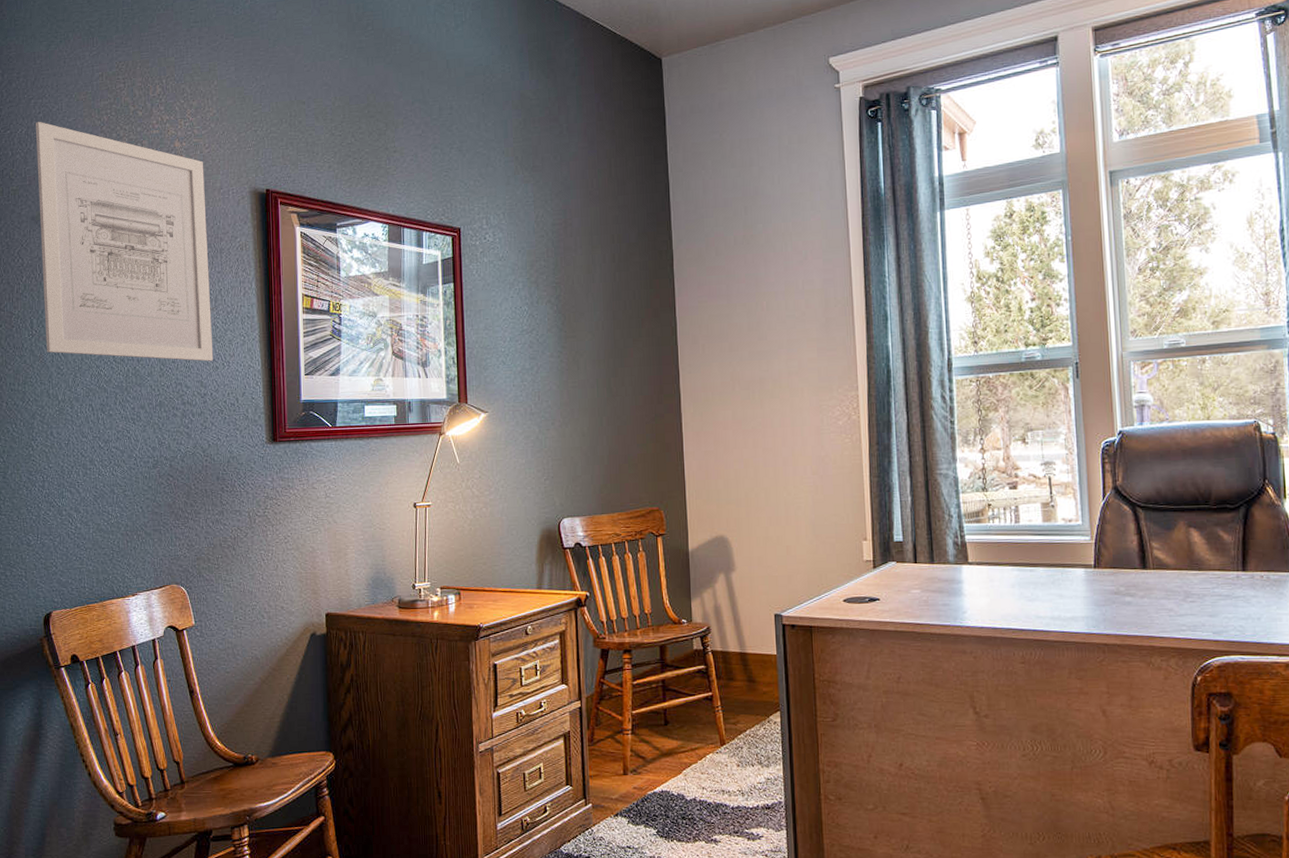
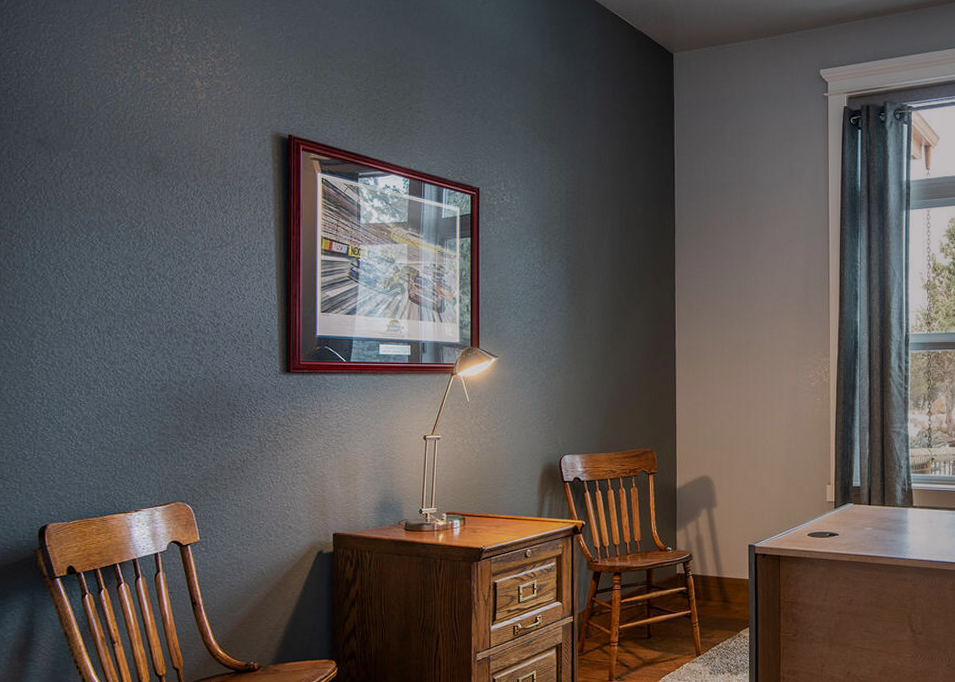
wall art: present [36,121,214,362] -> none [45,45,228,293]

